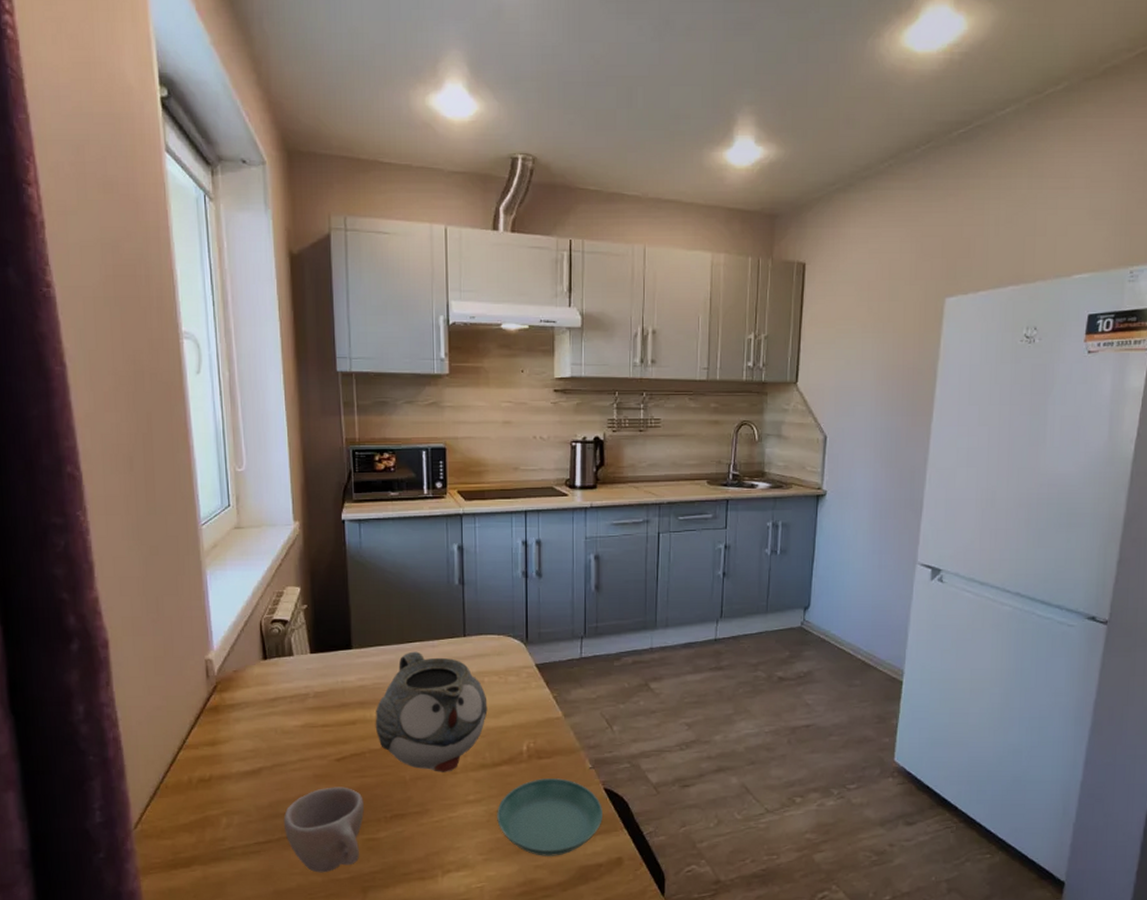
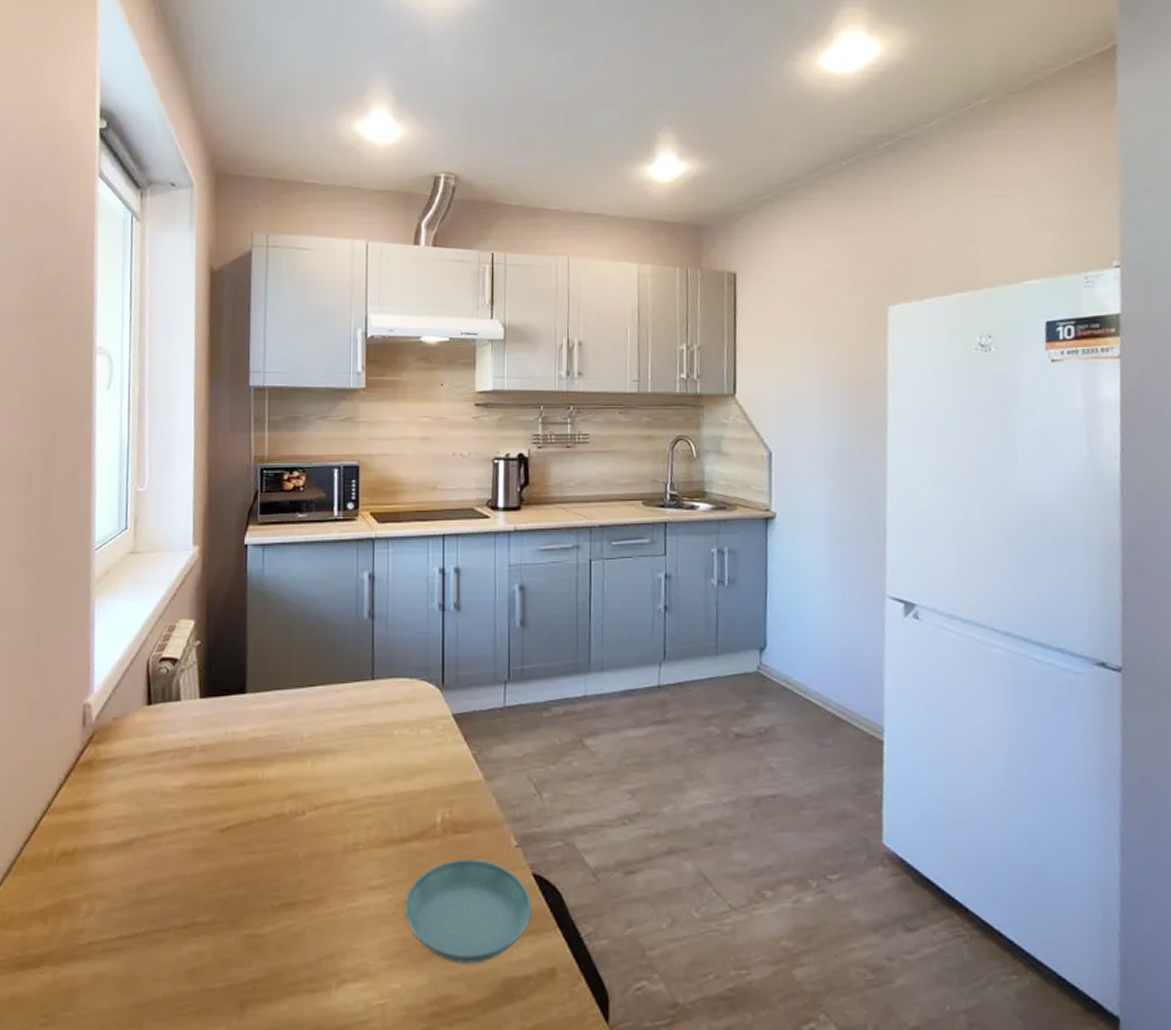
cup: present [283,787,364,873] -> none [153,865,248,980]
teapot: present [375,651,488,772] -> none [267,697,397,849]

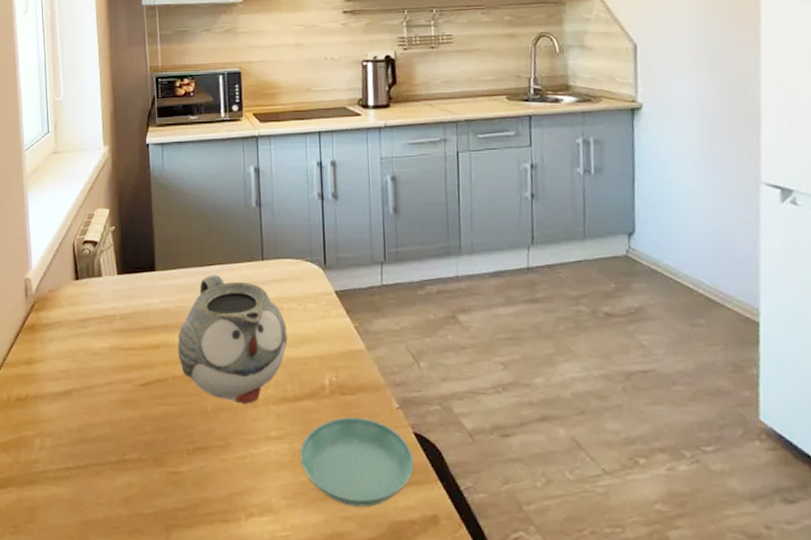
teapot: none [267,697,397,849] -> present [177,275,288,404]

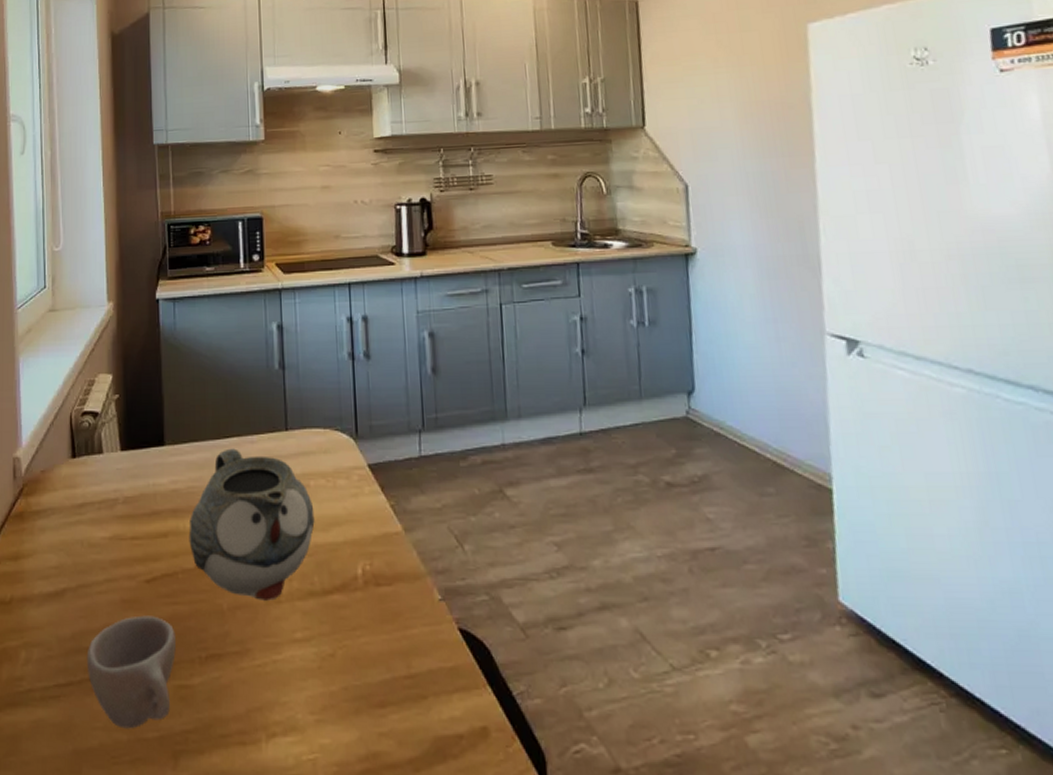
cup: none [91,413,167,506] -> present [86,615,176,729]
saucer: present [300,417,414,508] -> none [329,612,459,721]

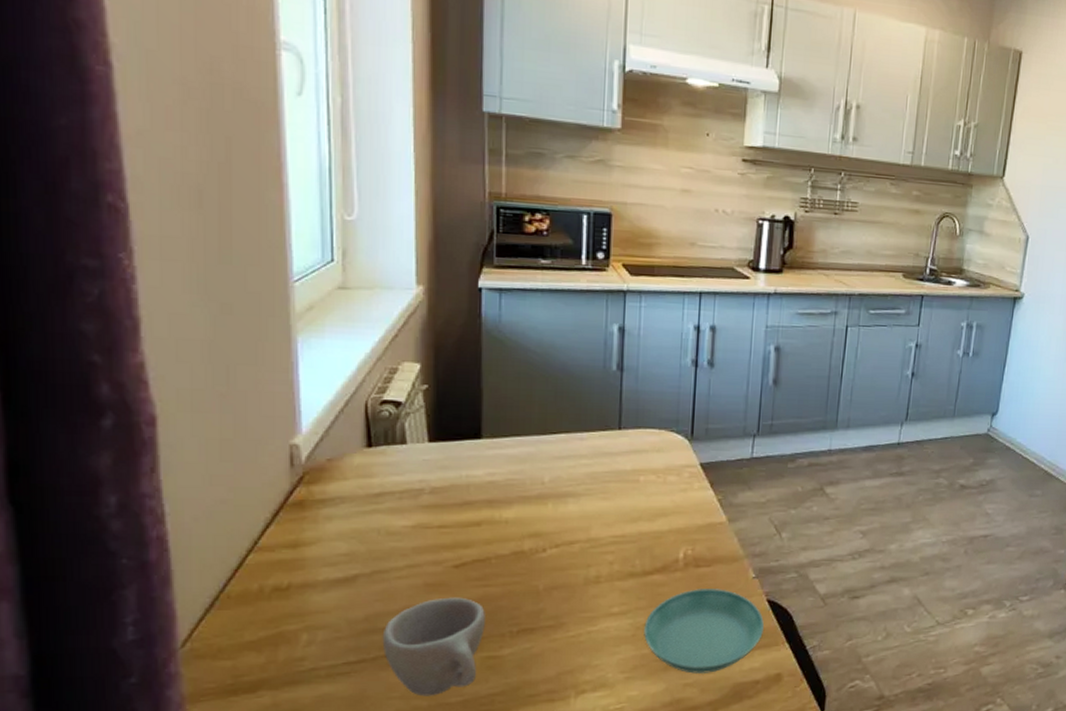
teapot: present [189,448,315,601] -> none [505,444,642,581]
saucer: none [329,612,459,721] -> present [644,589,764,674]

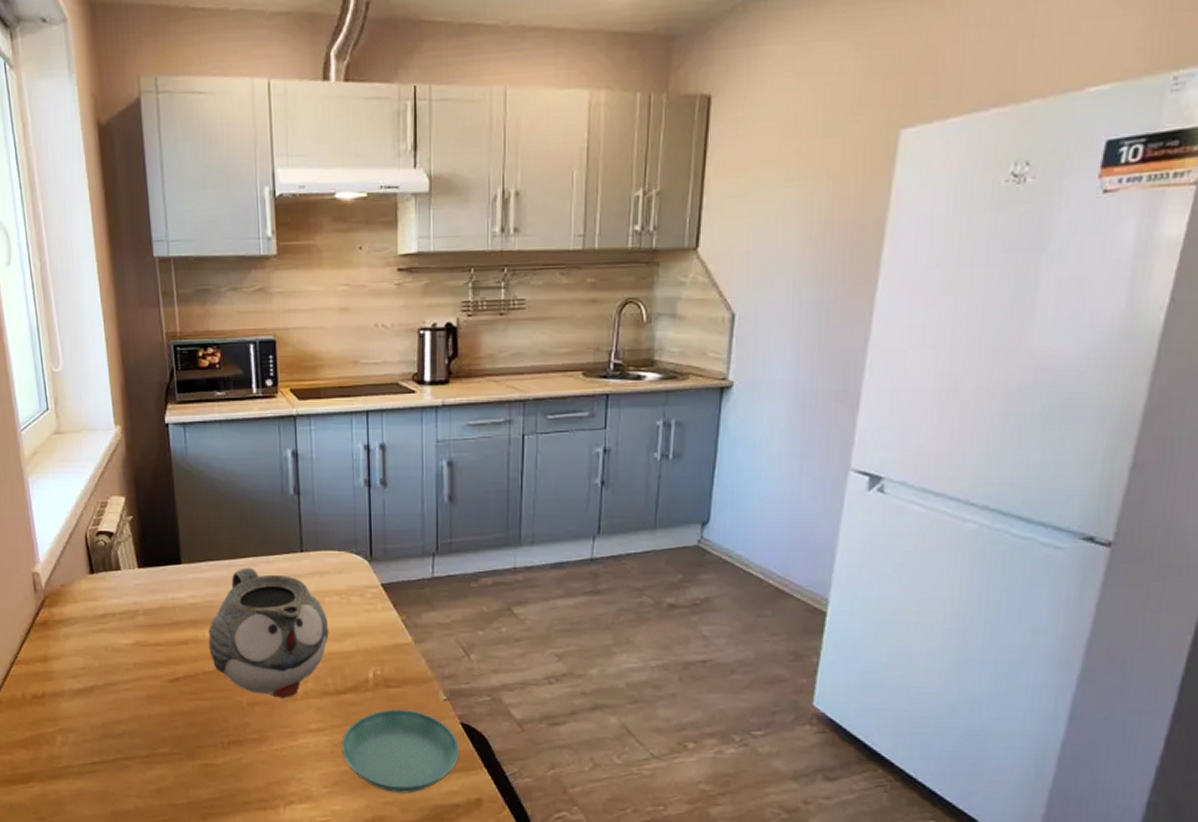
cup: present [382,597,485,696] -> none [118,709,200,797]
teapot: none [505,444,642,581] -> present [208,567,329,698]

